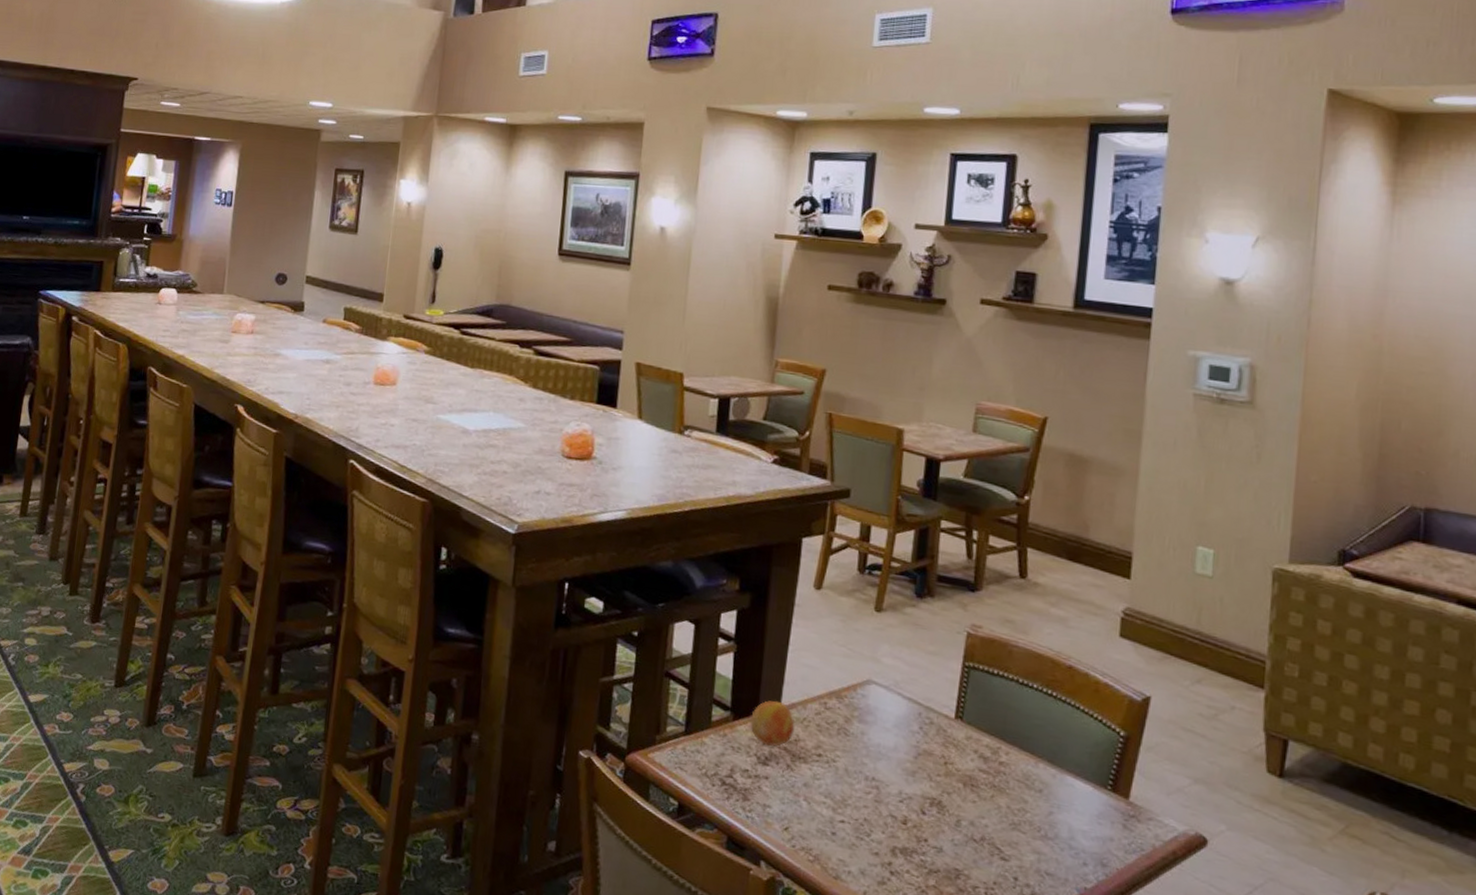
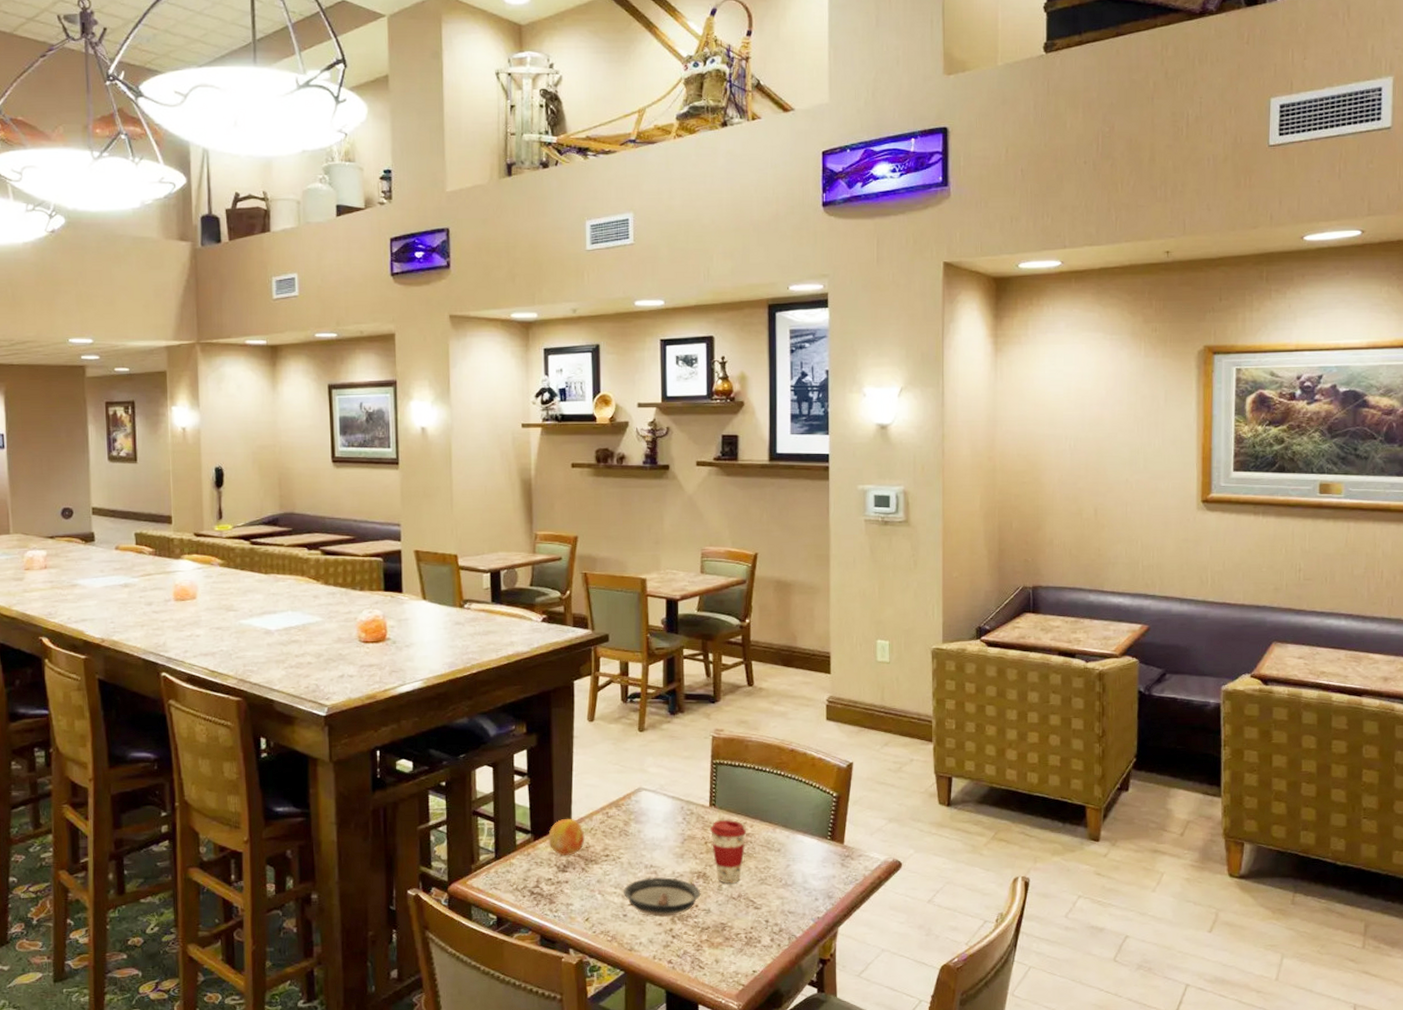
saucer: none [835,792,933,848] -> present [624,876,701,917]
coffee cup: none [953,738,1000,822] -> present [711,820,747,883]

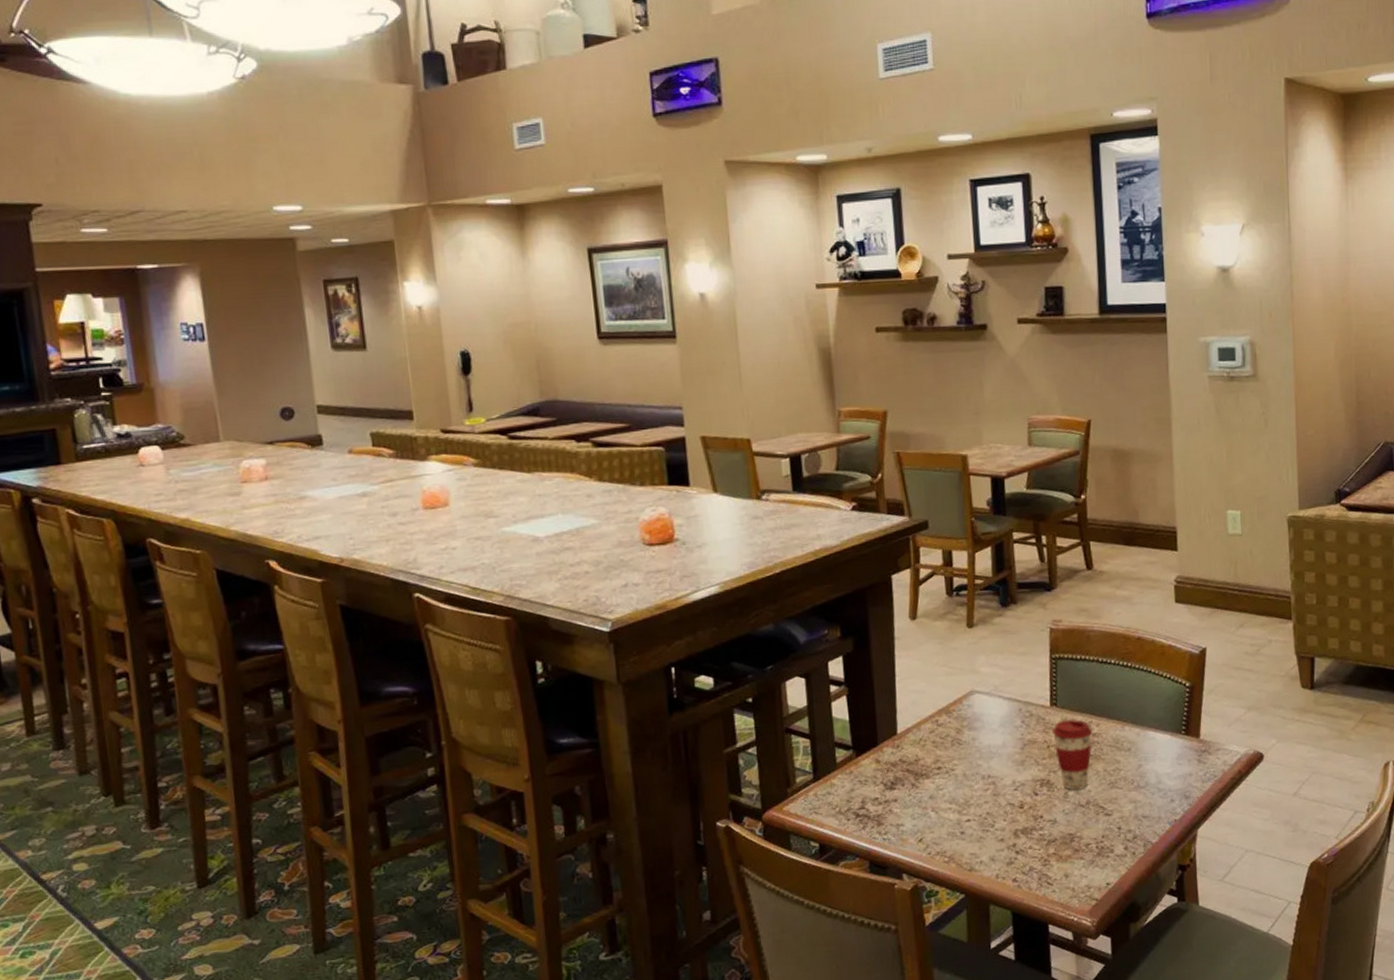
fruit: present [548,818,585,856] -> none [872,729,914,772]
saucer: present [624,876,701,917] -> none [959,787,1046,832]

